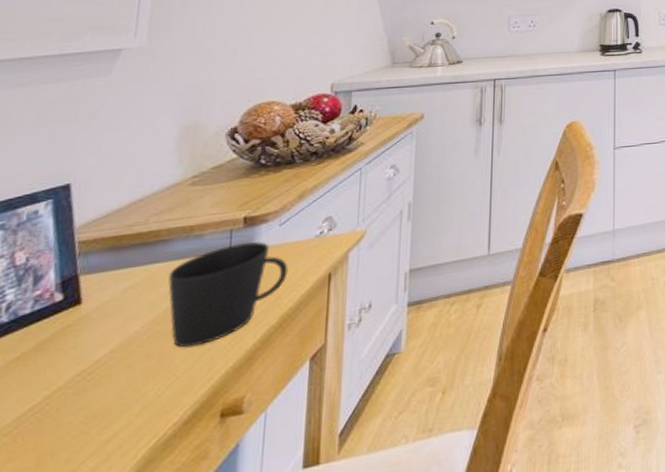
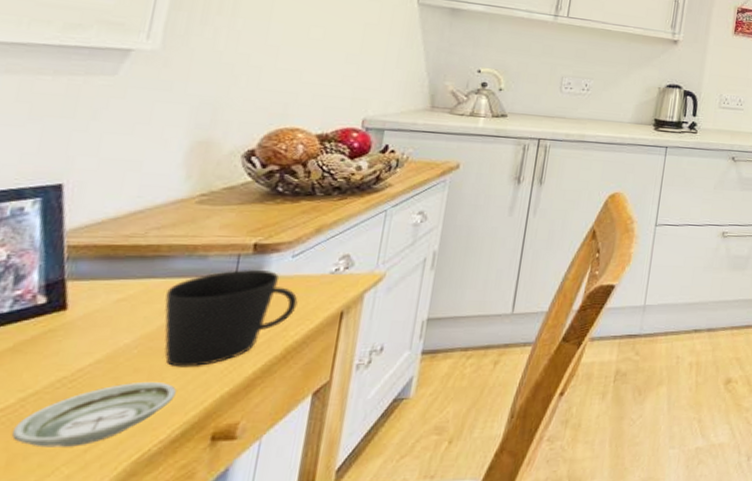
saucer: none [39,364,185,443] -> present [11,381,176,448]

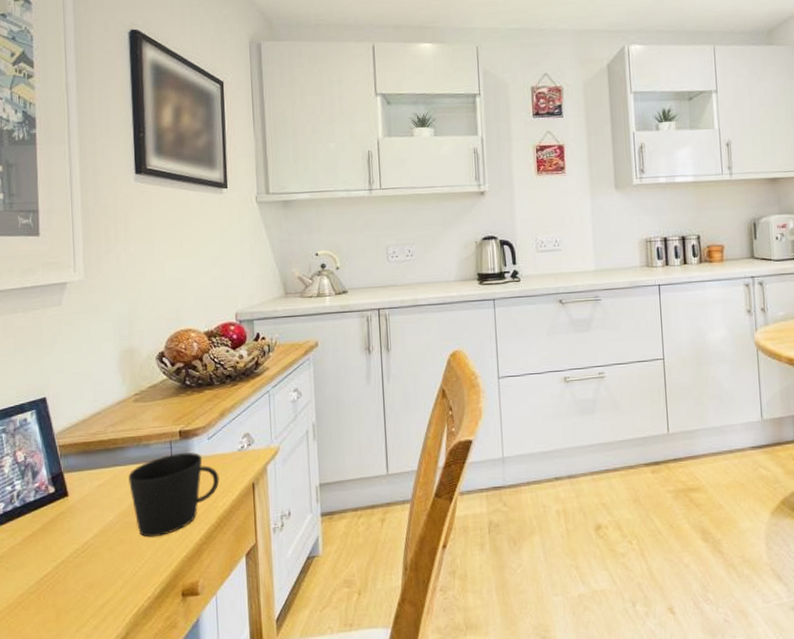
saucer: present [11,381,176,448] -> none [54,549,151,604]

